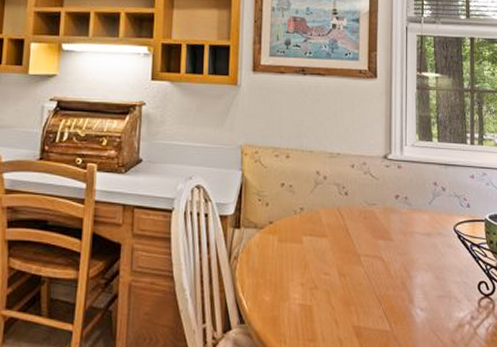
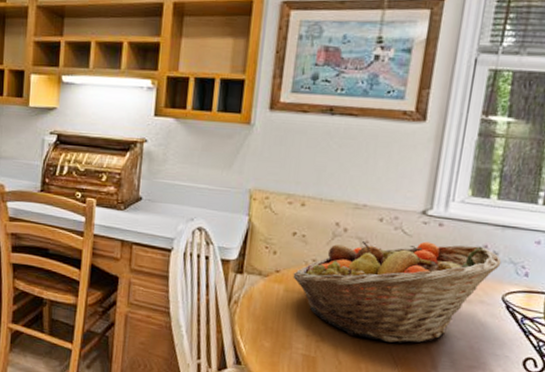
fruit basket: none [285,183,449,281] -> present [293,241,502,344]

